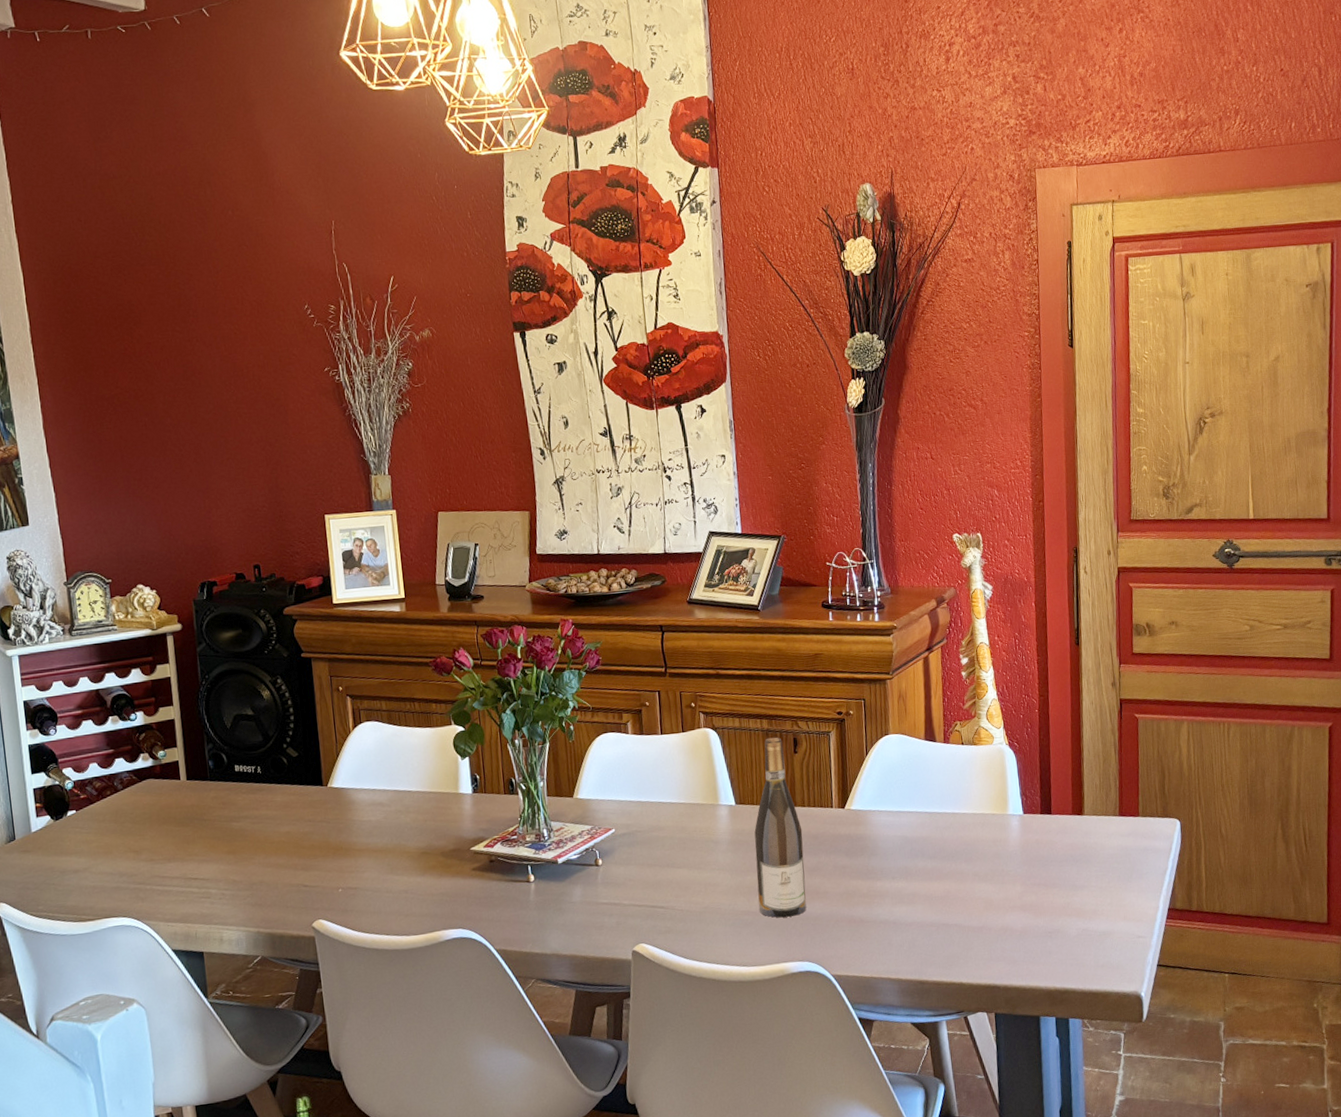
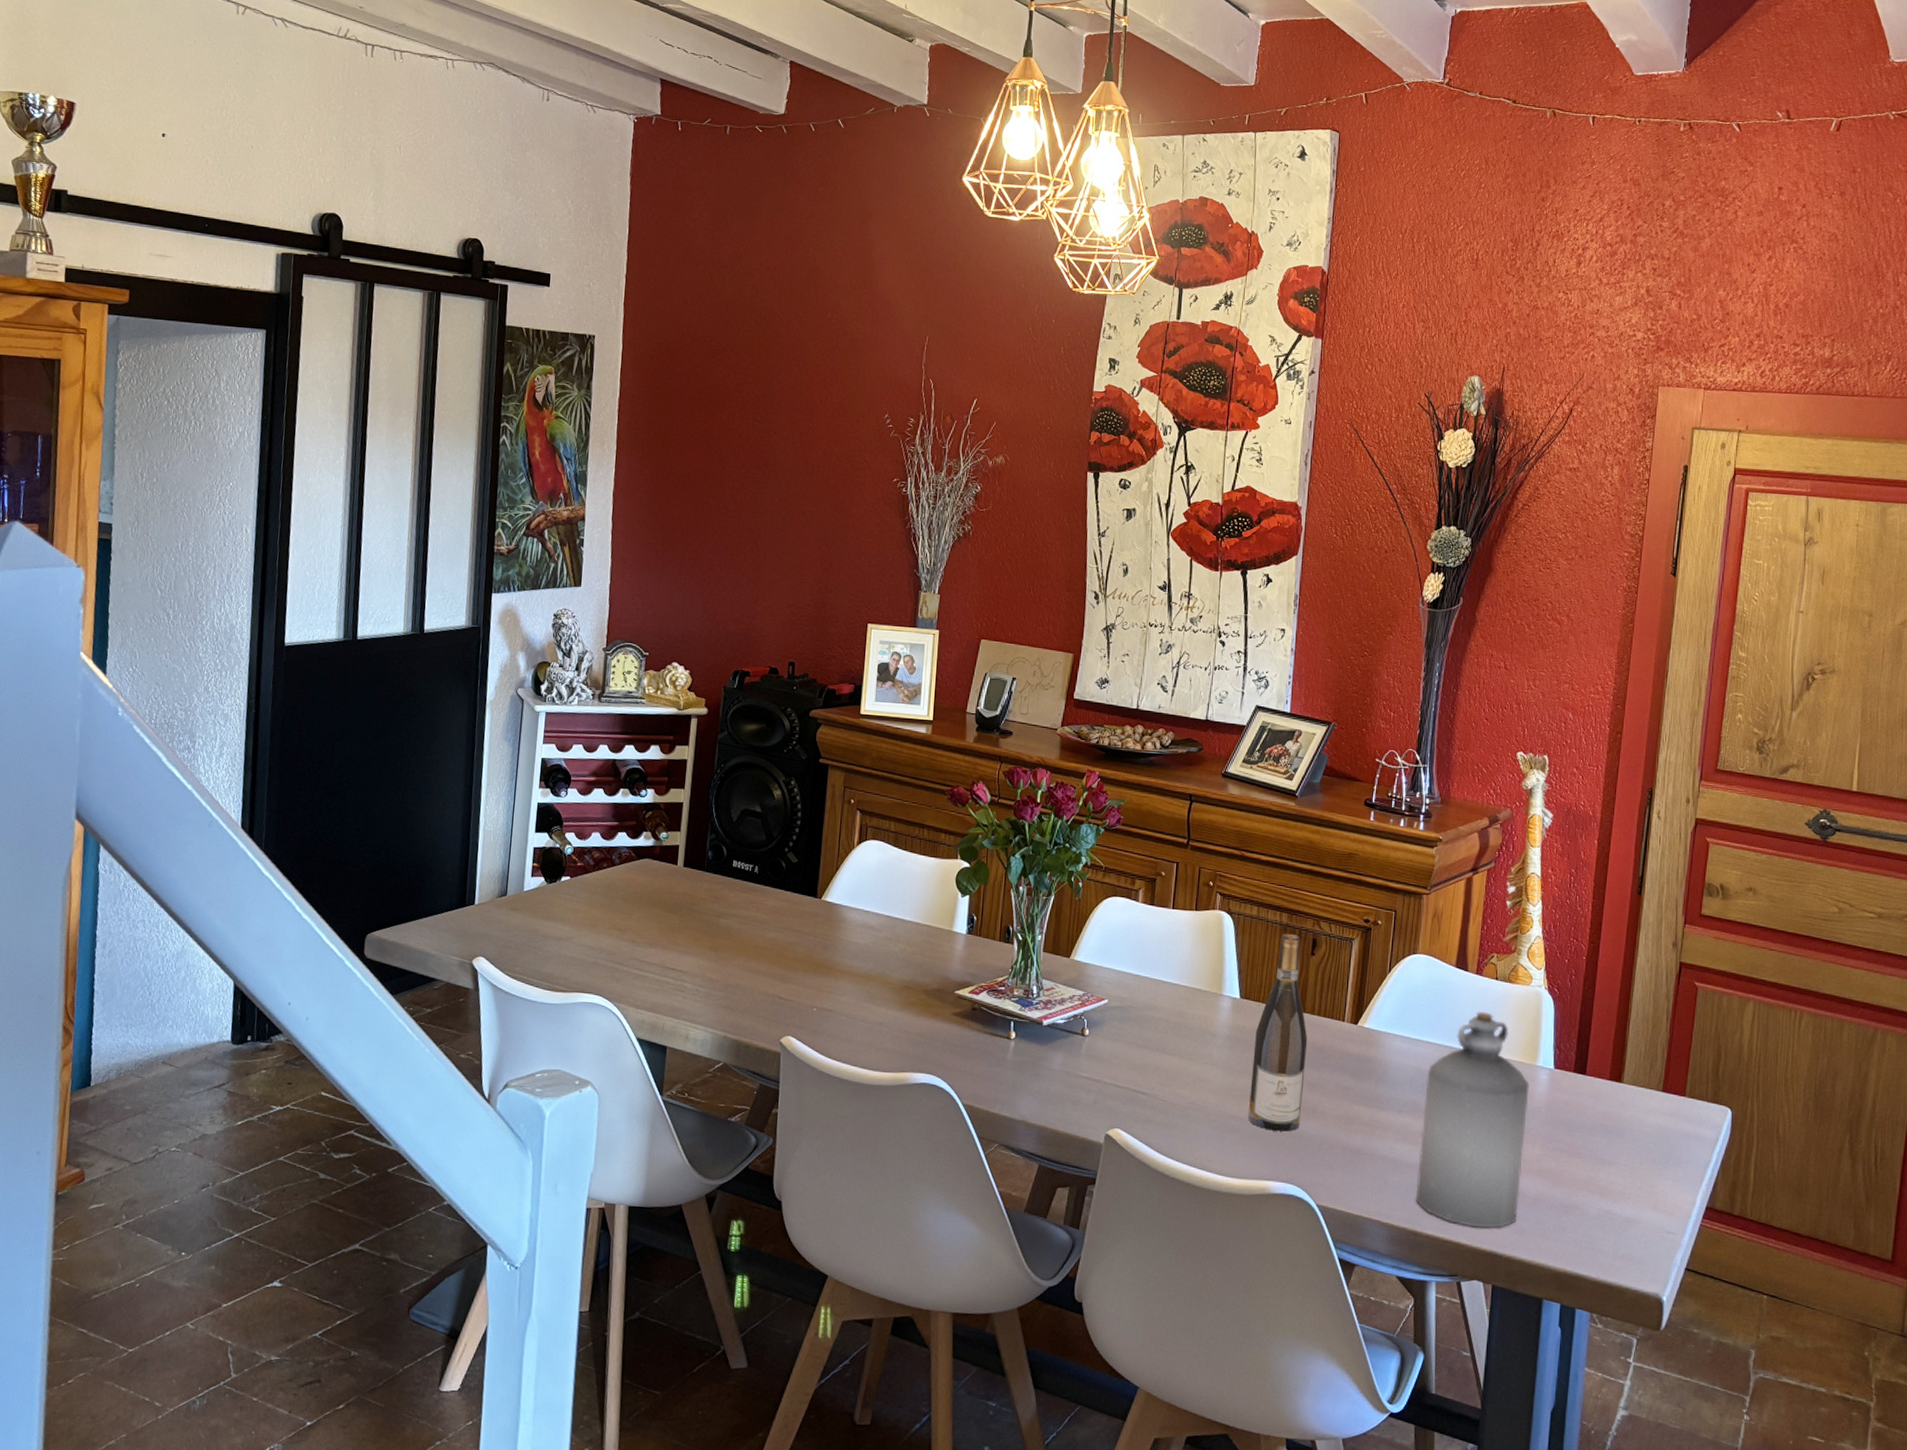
bottle: none [913,775,1008,967] -> present [1415,1012,1529,1229]

